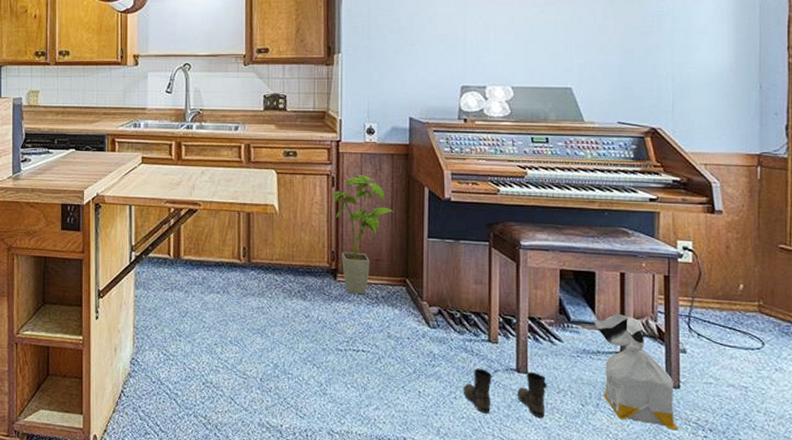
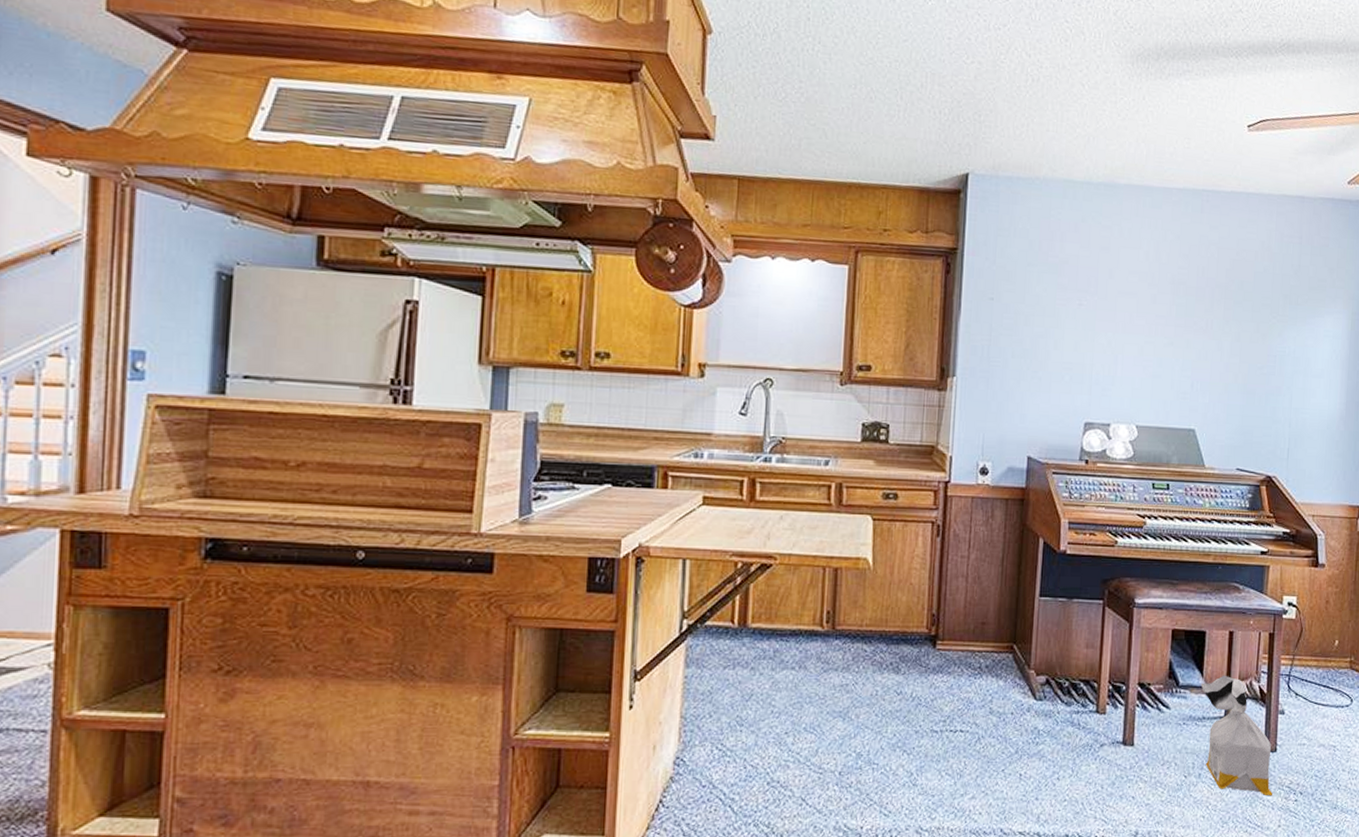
house plant: present [330,175,395,294] -> none [934,523,1006,664]
boots: present [463,368,547,418] -> none [1066,743,1152,794]

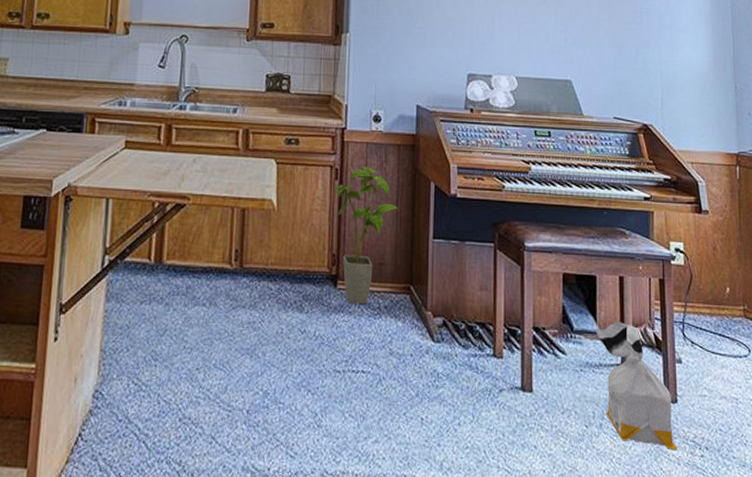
house plant: none [934,523,1006,664] -> present [333,167,400,303]

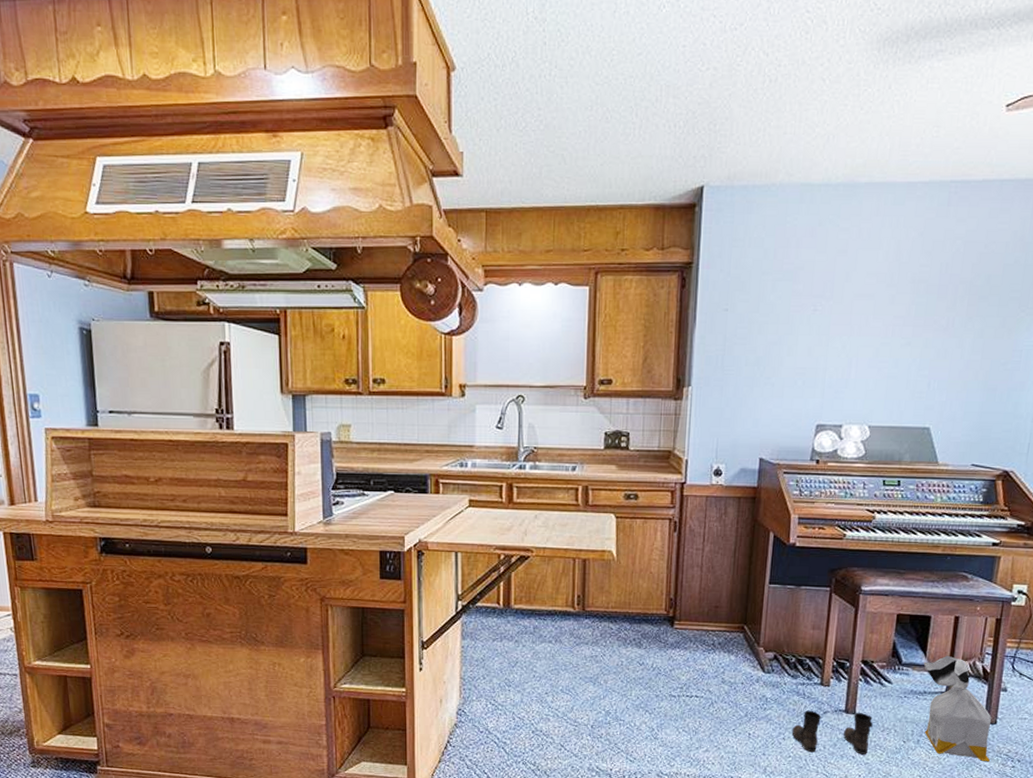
house plant: present [333,167,400,303] -> none [671,519,738,641]
boots: none [467,388,552,443] -> present [792,710,873,754]

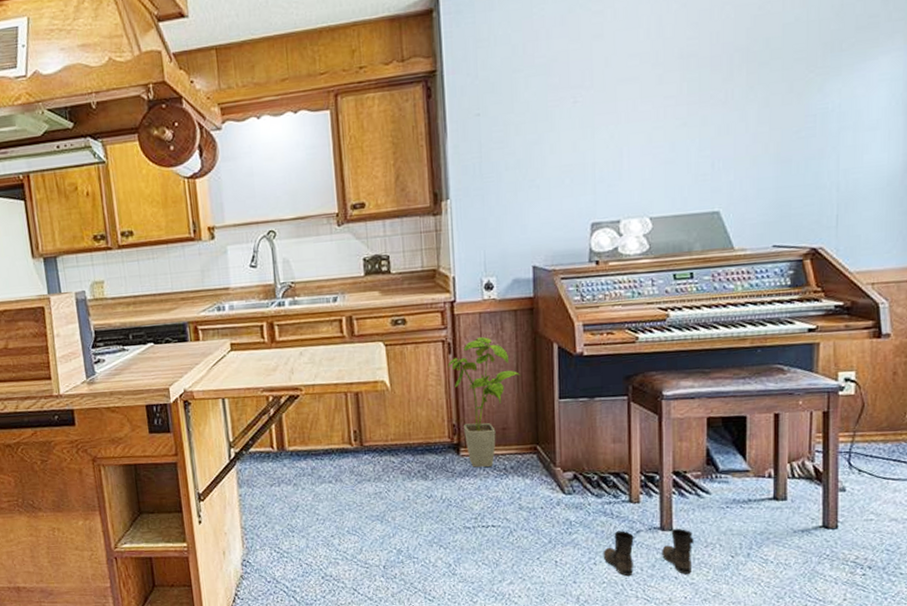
house plant: none [671,519,738,641] -> present [447,337,521,468]
bag: present [923,655,992,762] -> none [744,457,835,572]

